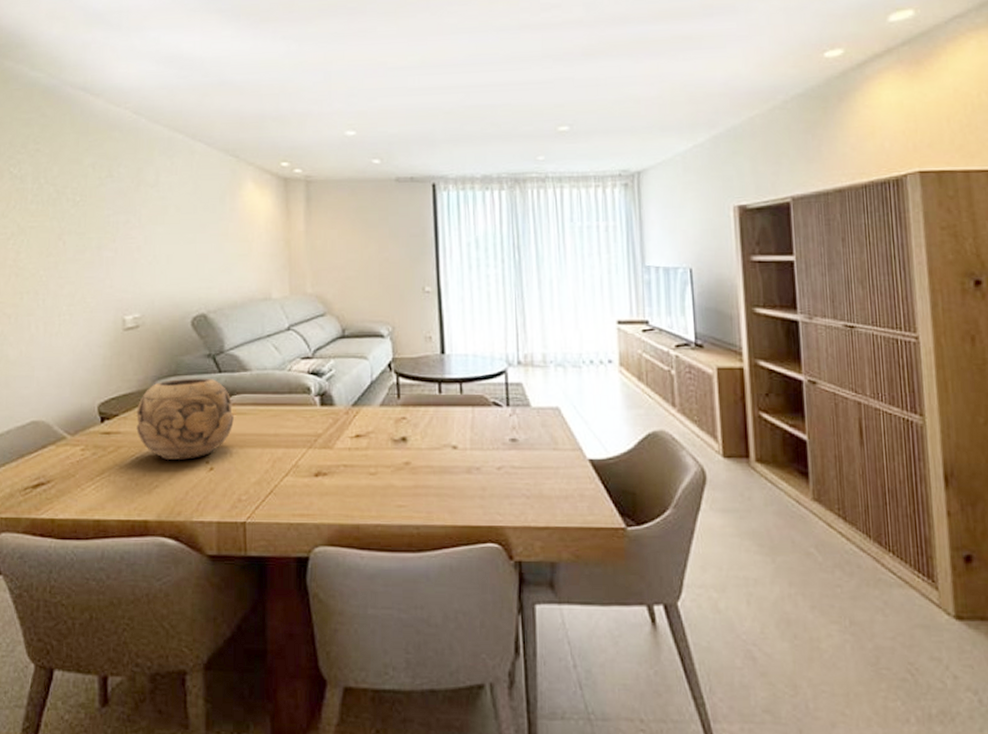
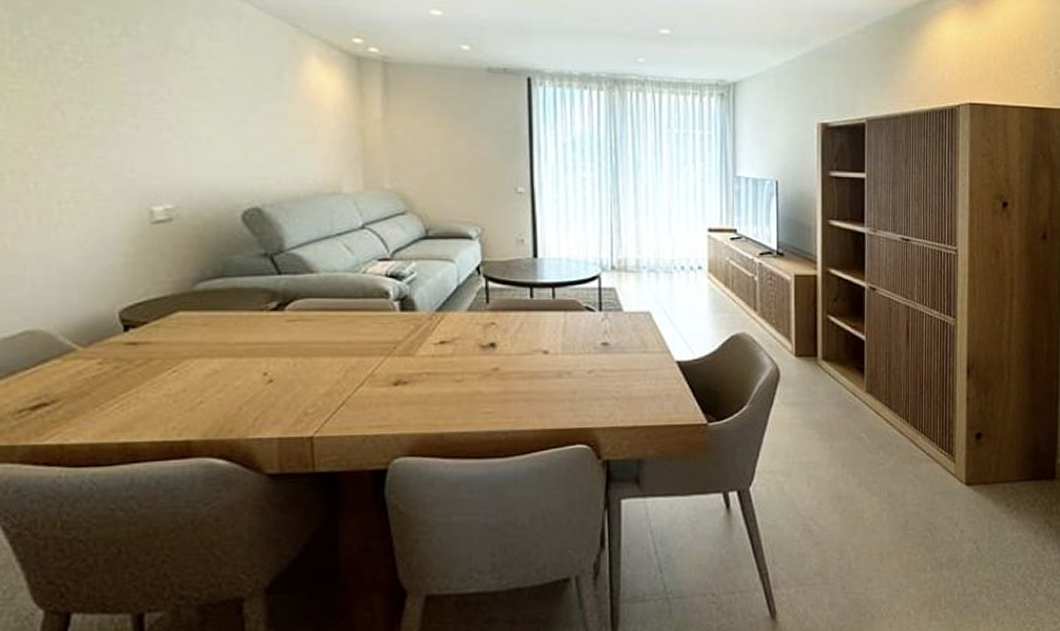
decorative bowl: present [136,378,234,460] -> none [172,280,297,372]

